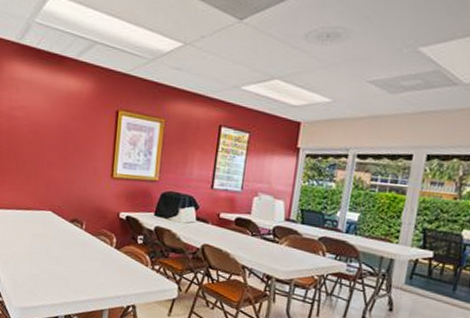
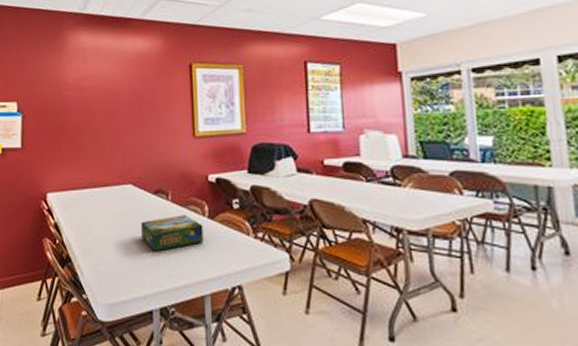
board game: none [55,242,110,270] -> present [141,215,204,252]

